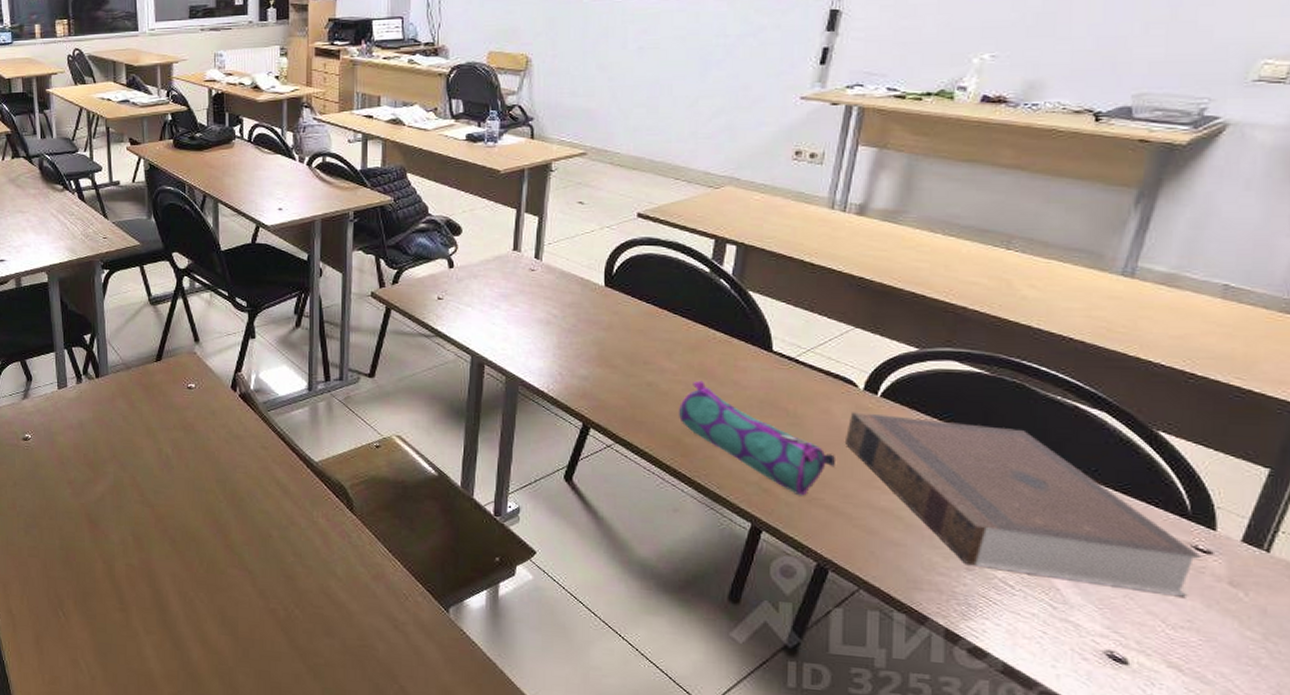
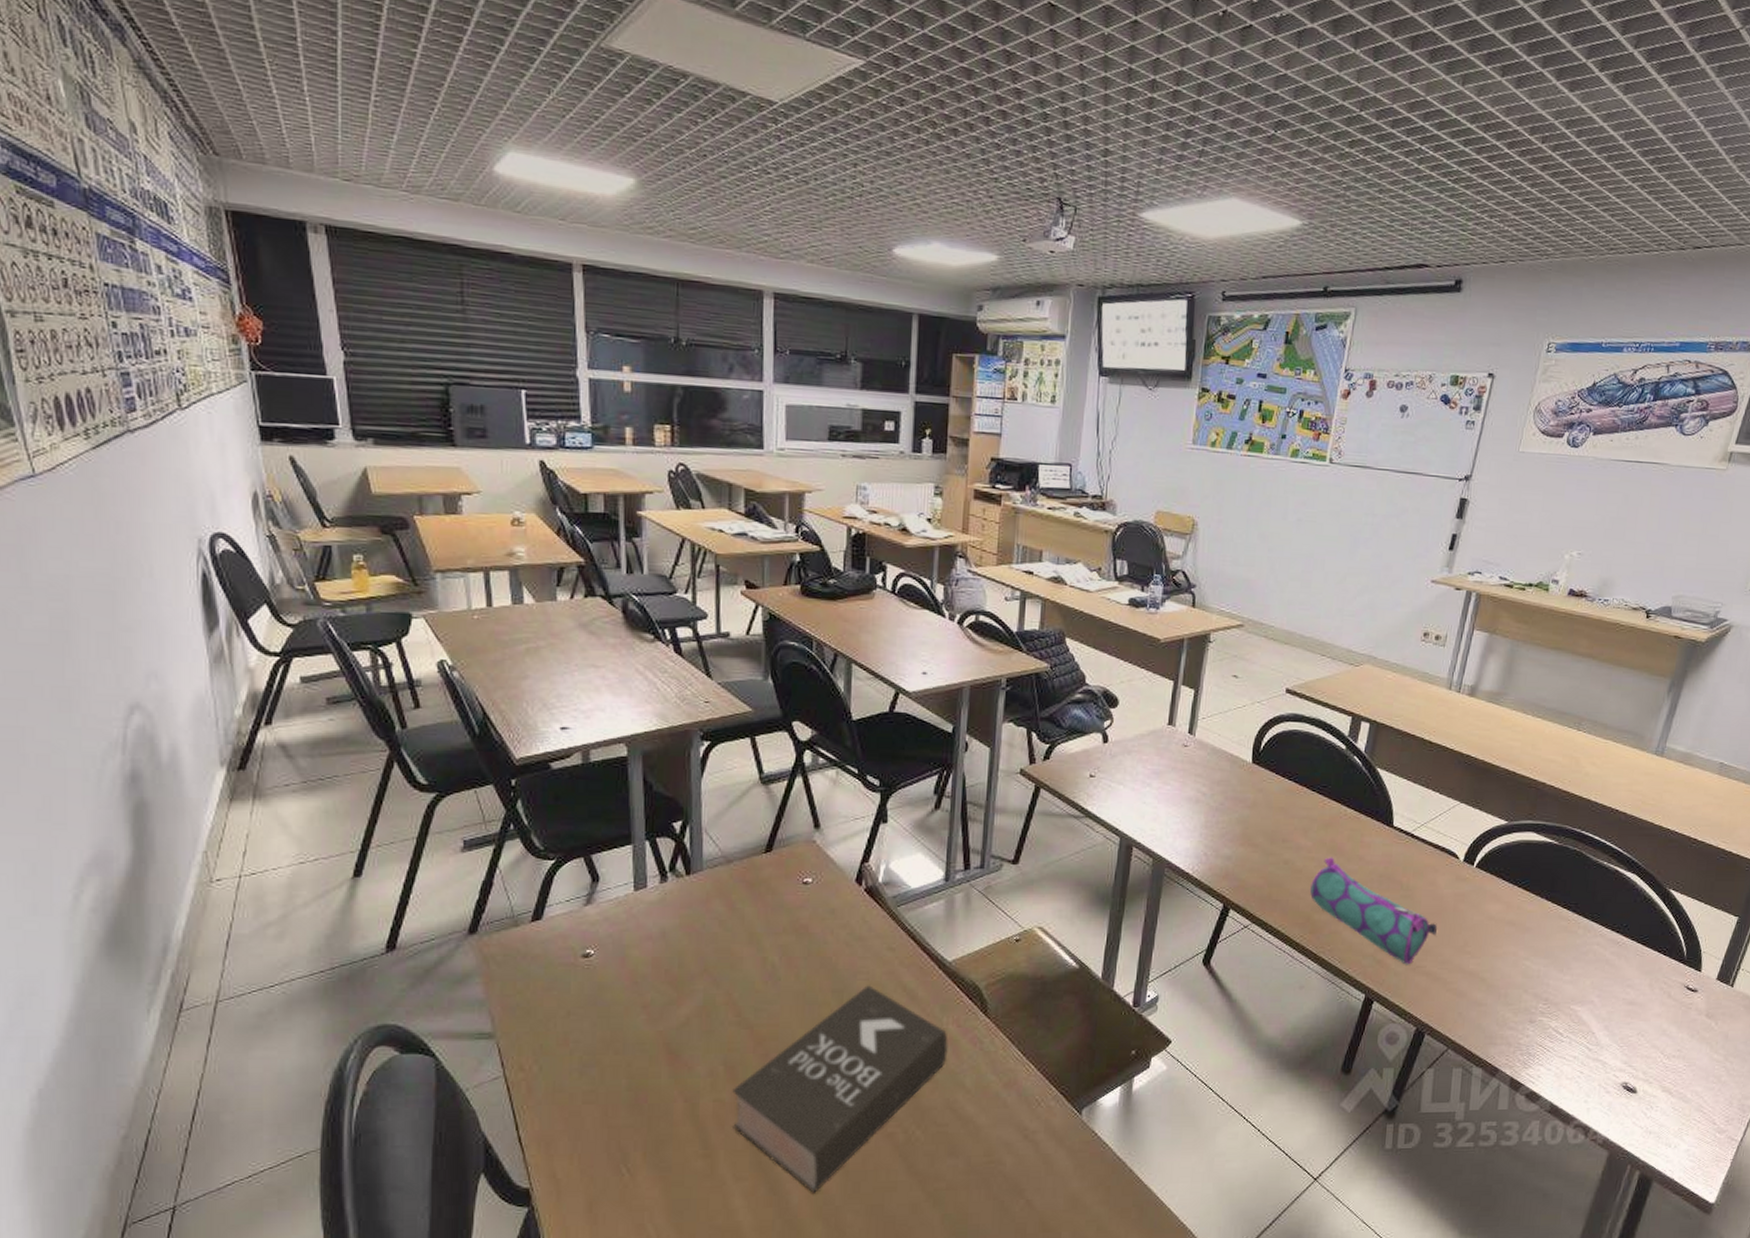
book: none [140,478,319,653] -> present [732,985,948,1193]
book: present [844,412,1202,597] -> none [1445,883,1691,1030]

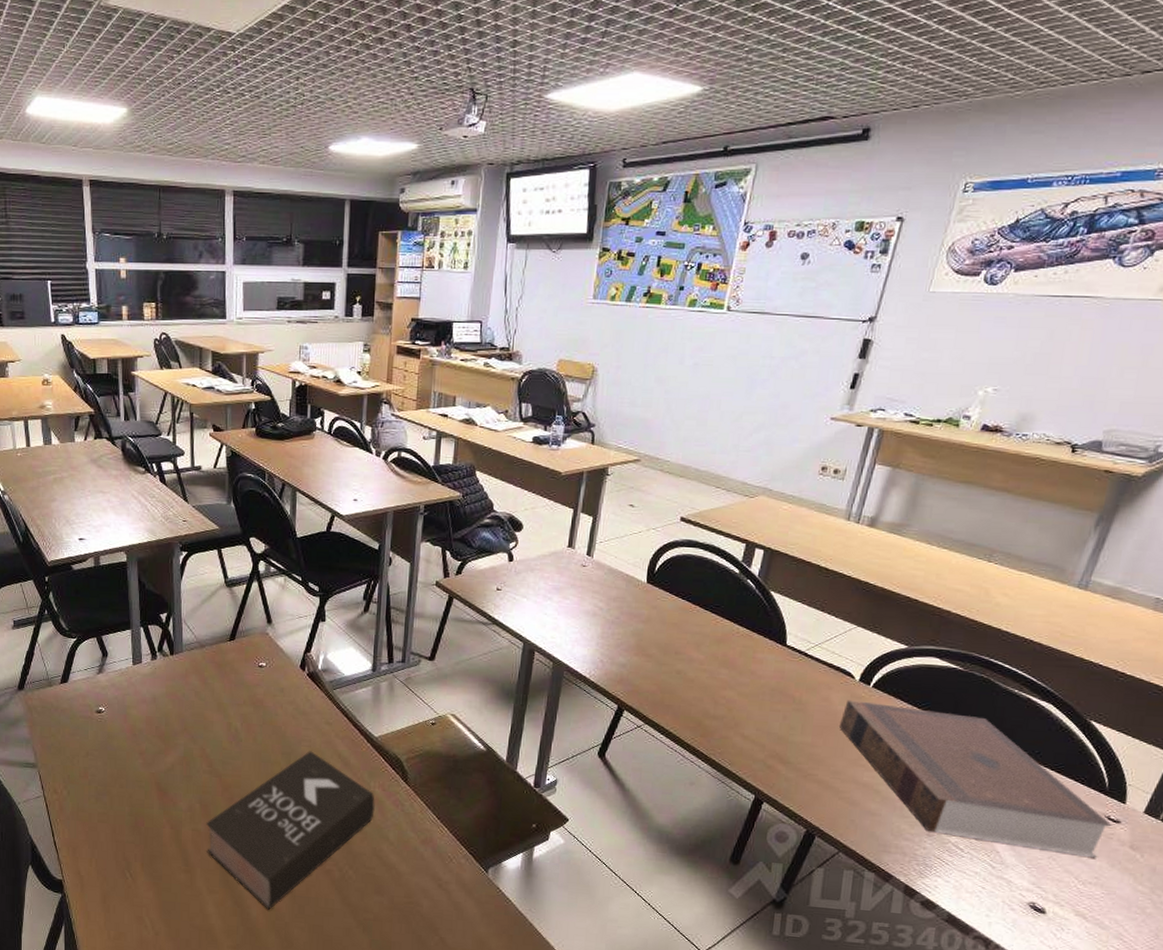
pencil case: present [1309,857,1437,965] -> none [701,670,830,772]
book: none [1445,883,1691,1030] -> present [838,700,1112,859]

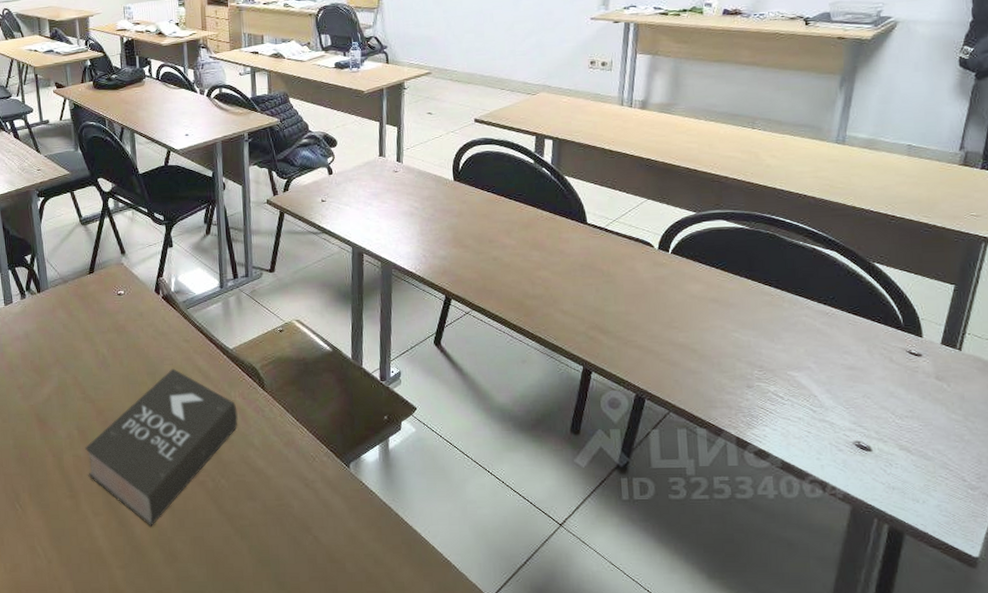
book: present [838,700,1112,859] -> none [647,267,915,392]

